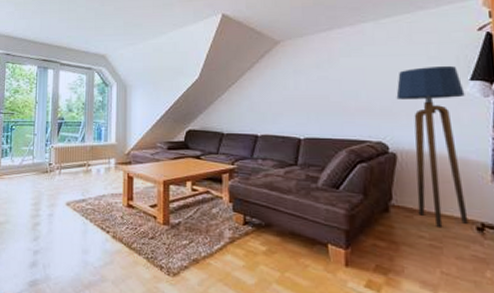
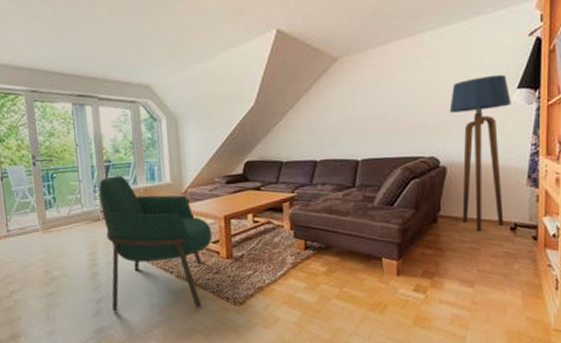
armchair: none [47,132,151,274] -> present [98,175,213,312]

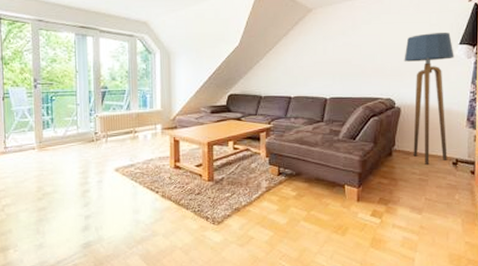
armchair: present [98,175,213,312] -> none [94,101,196,228]

